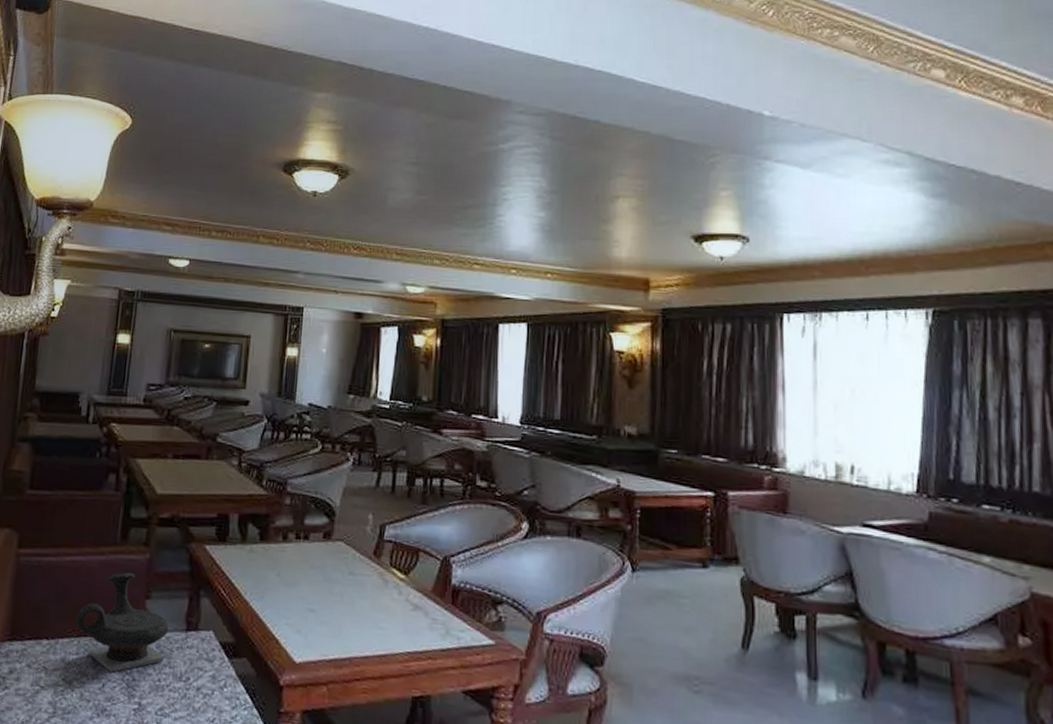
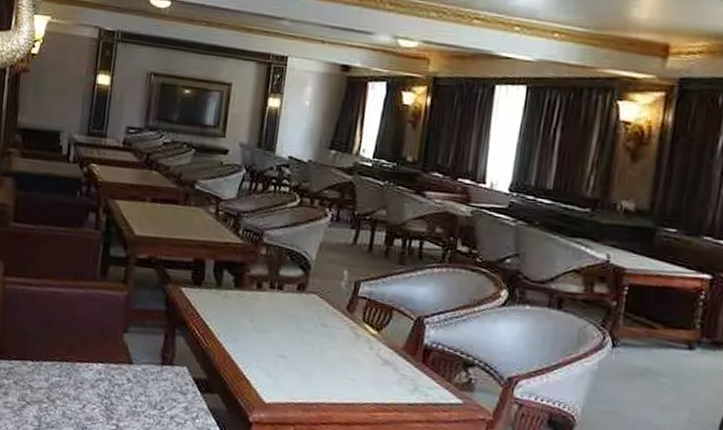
teapot: present [76,572,169,673] -> none [59,306,145,396]

